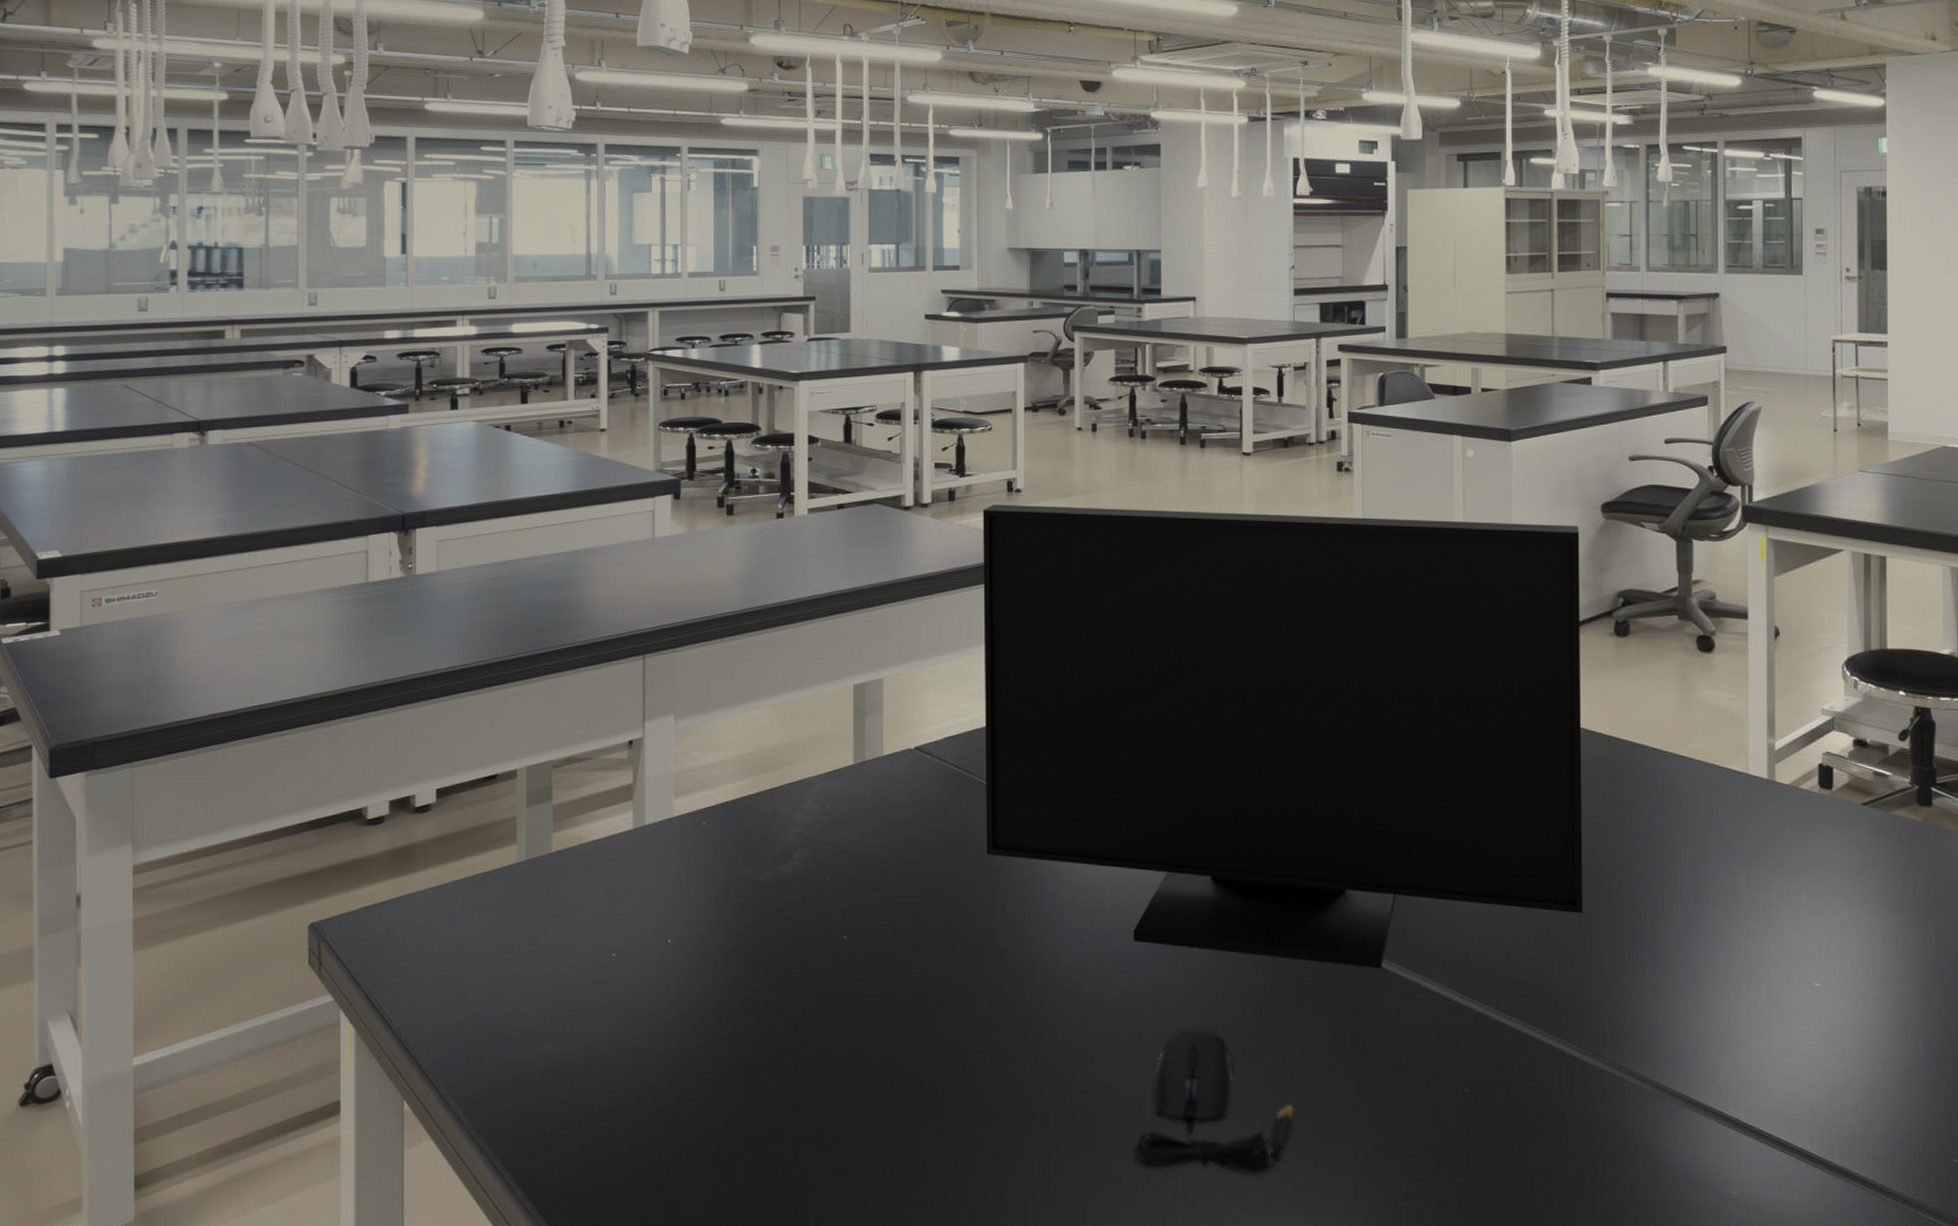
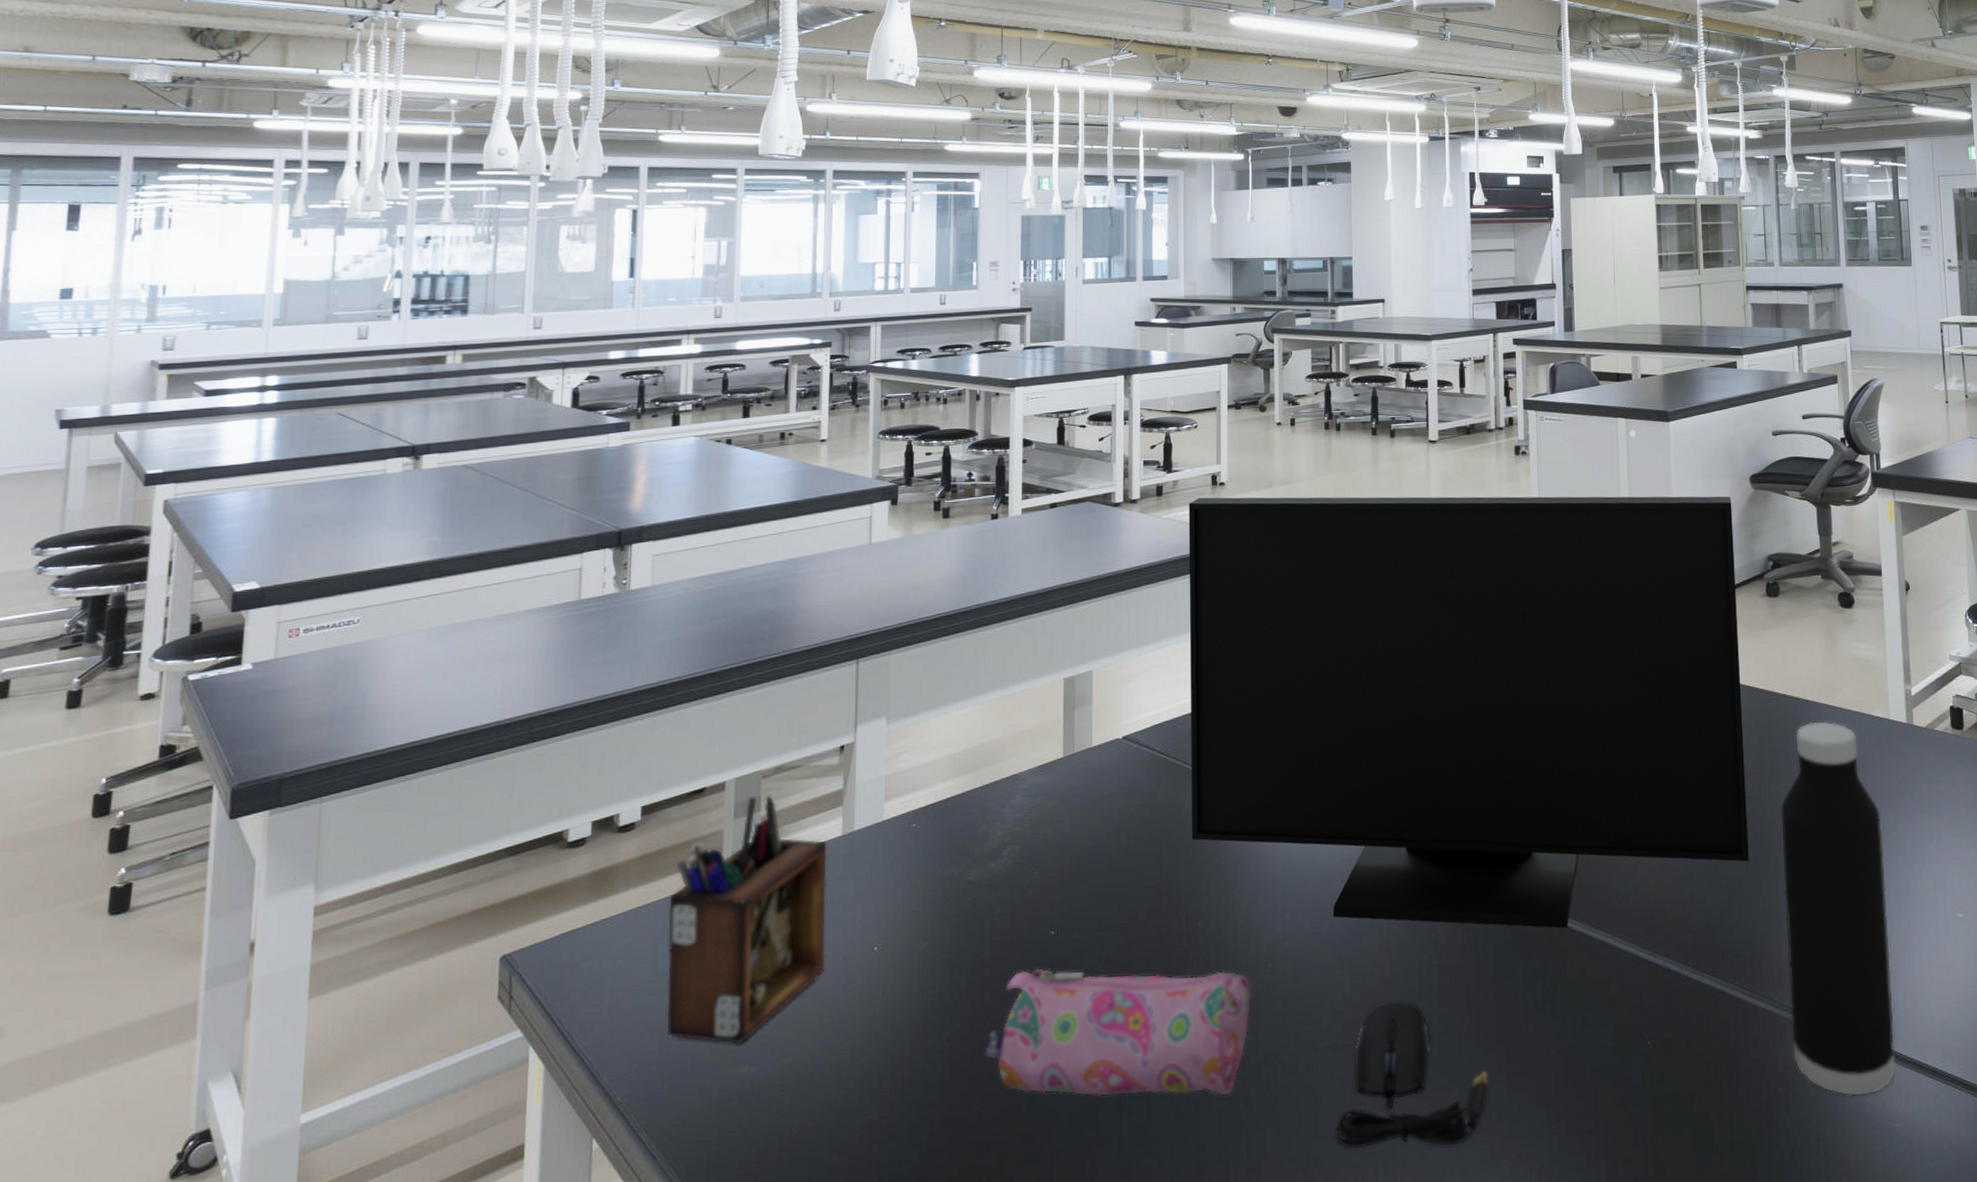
desk organizer: none [467,785,620,1023] -> present [666,795,827,1044]
pencil case: none [779,971,1049,1108] -> present [985,968,1252,1096]
water bottle: none [1621,772,1736,1160] -> present [1781,721,1896,1096]

